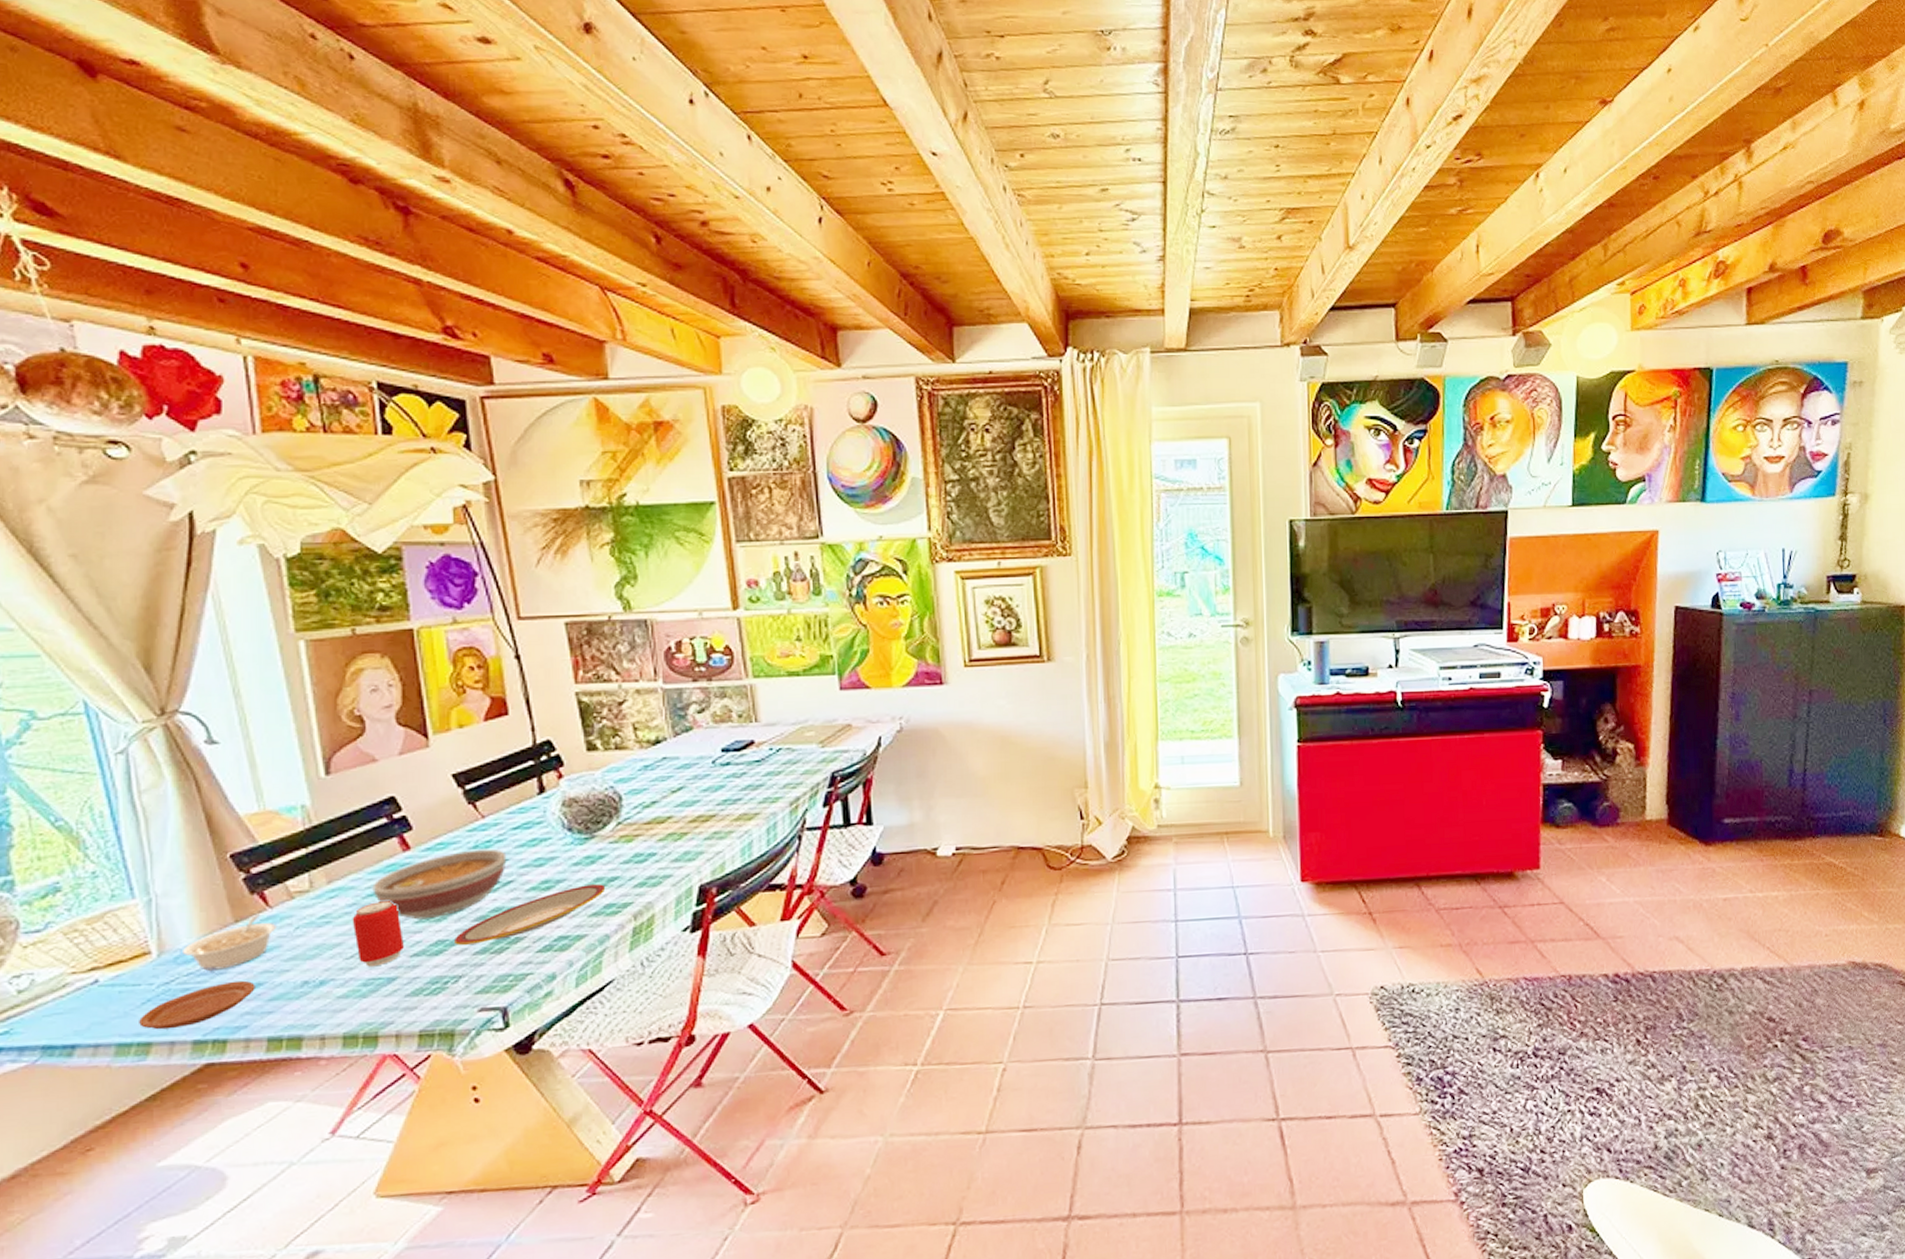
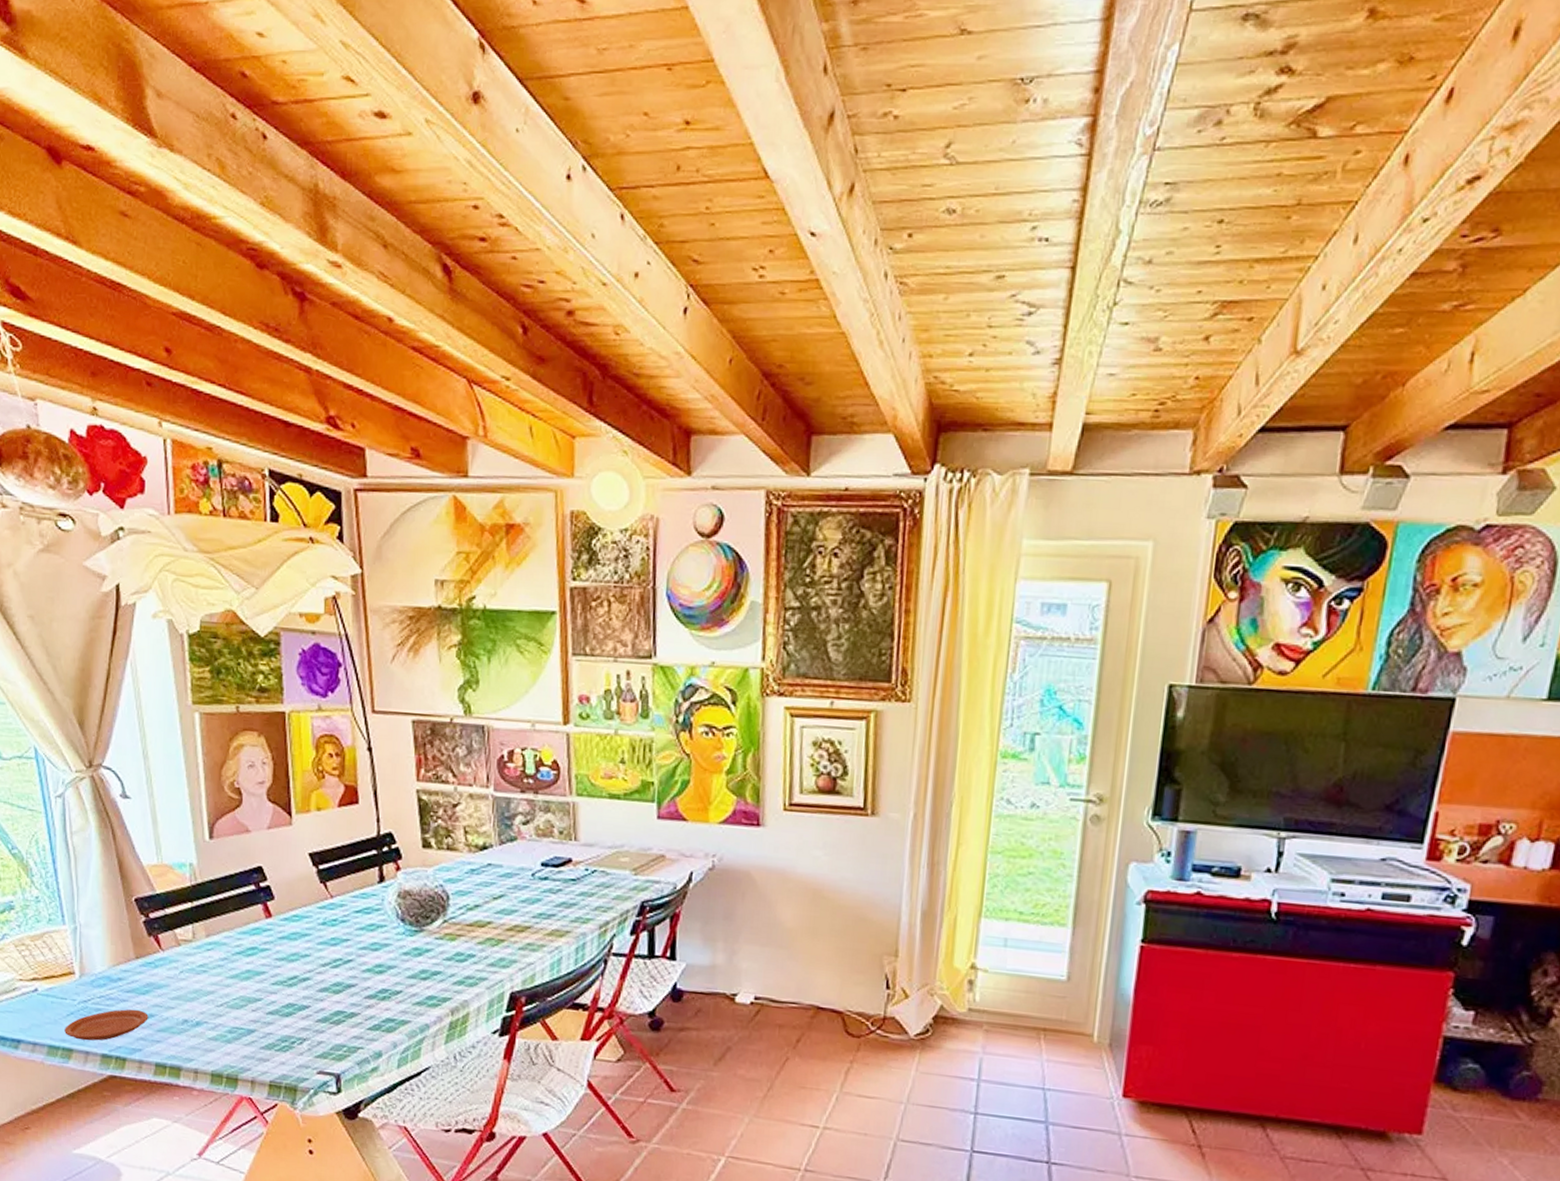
legume: present [183,915,276,972] -> none [97,955,166,998]
beverage can: present [352,900,404,967] -> none [223,959,262,1018]
bowl: present [372,848,507,920] -> none [240,925,349,983]
plate: present [455,884,606,946] -> none [302,974,429,1013]

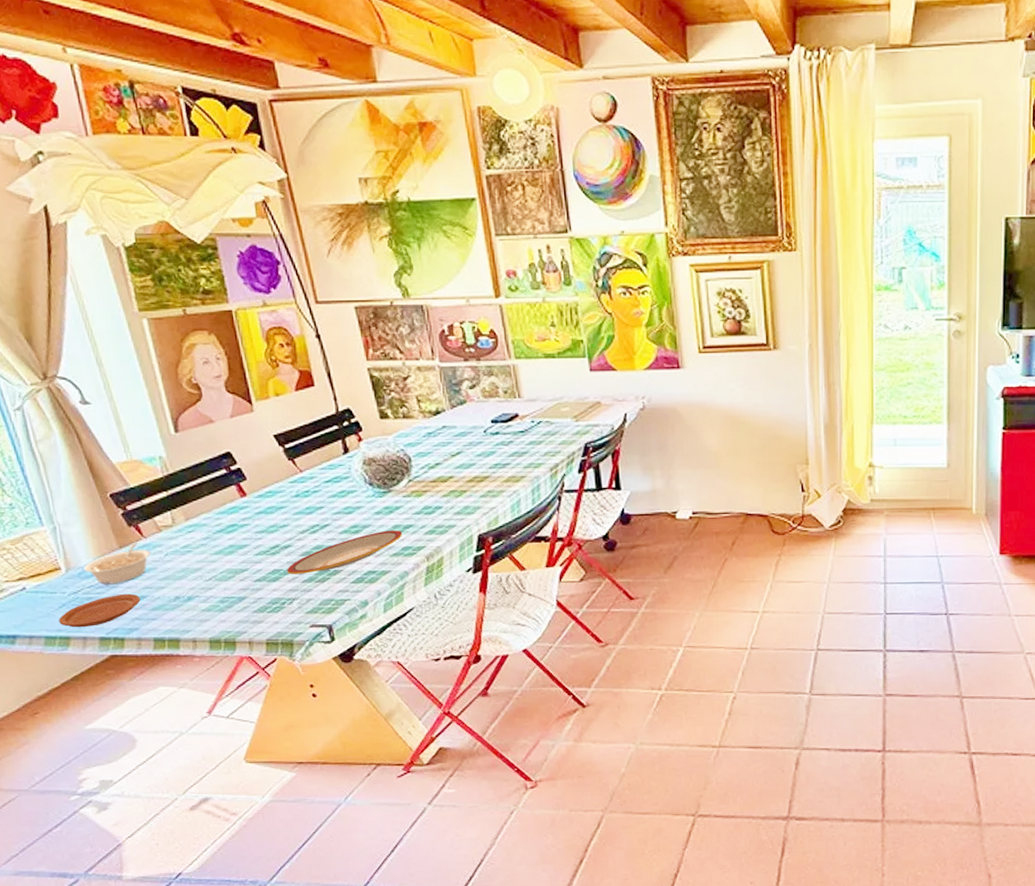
legume: none [97,955,166,998] -> present [84,543,151,586]
plate: none [302,974,429,1013] -> present [287,530,403,575]

